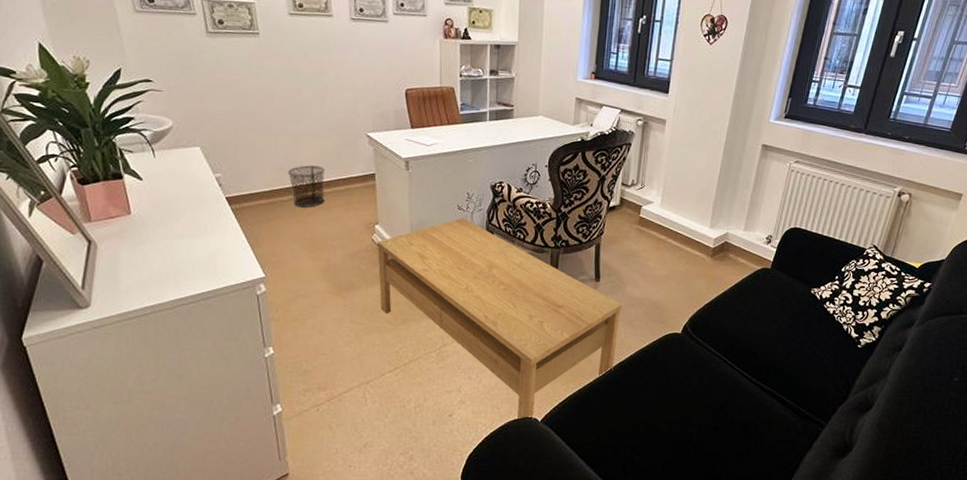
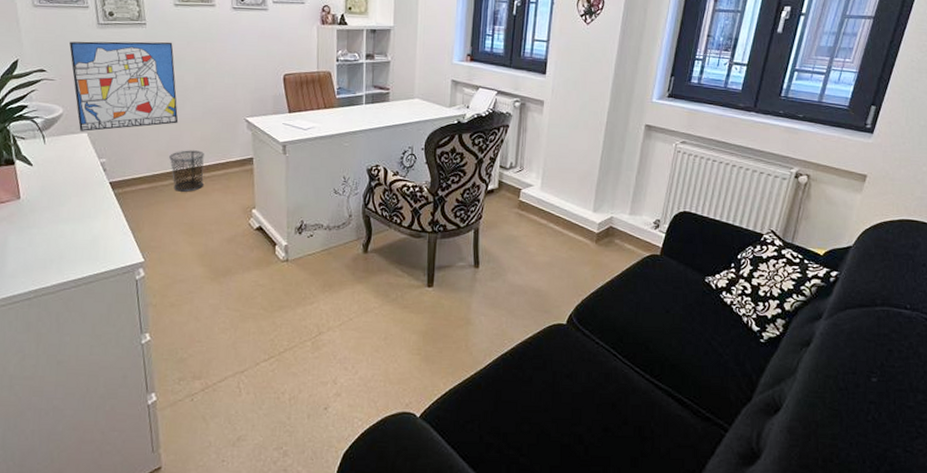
wall art: none [177,50,297,145] -> present [69,41,179,131]
coffee table: present [377,218,622,420] -> none [254,202,502,415]

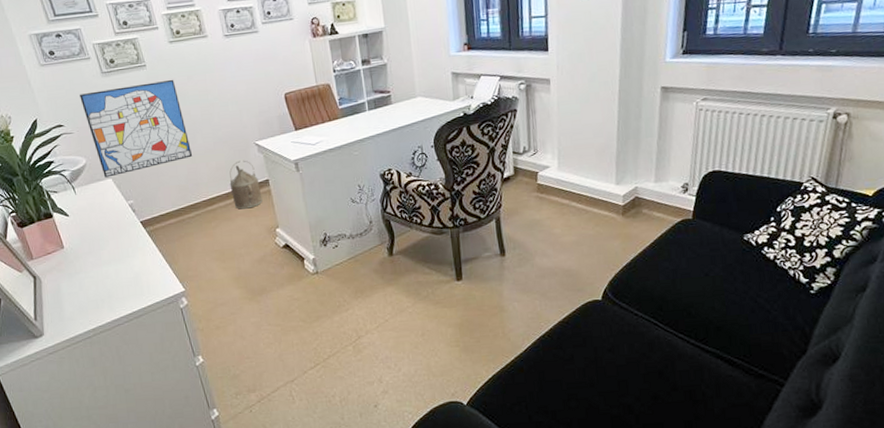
waste bin: present [169,150,204,192] -> none [190,180,227,222]
watering can: none [211,134,244,185] -> present [229,160,263,210]

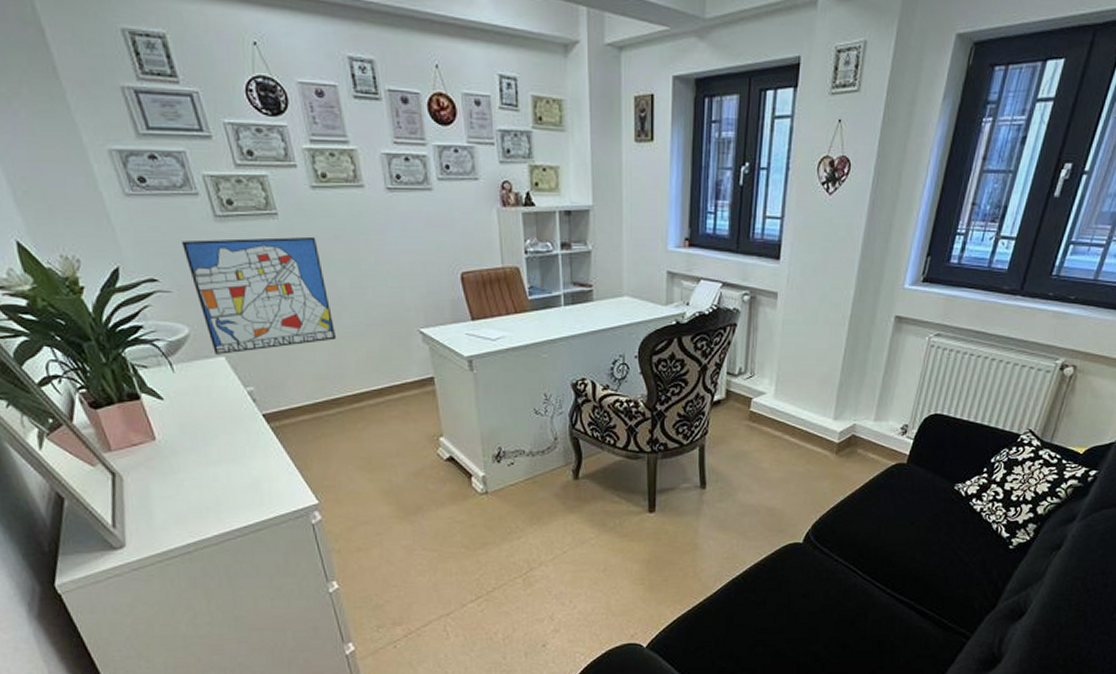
watering can: present [229,160,263,210] -> none [383,350,425,410]

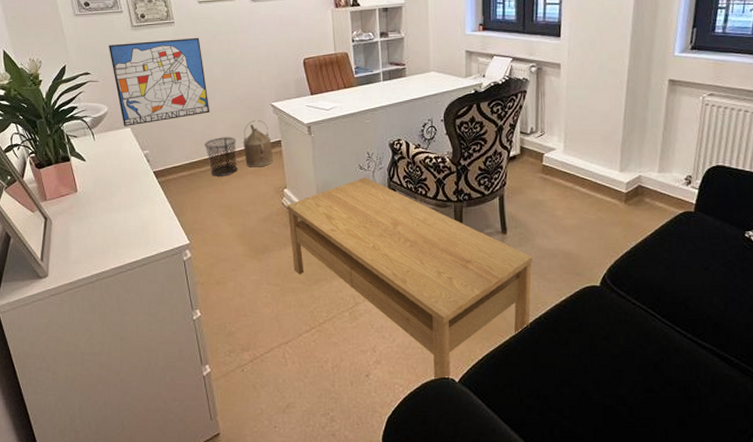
waste bin: none [331,371,377,421] -> present [205,137,237,176]
watering can: none [383,350,425,410] -> present [243,119,273,167]
coffee table: none [444,424,733,646] -> present [287,177,532,380]

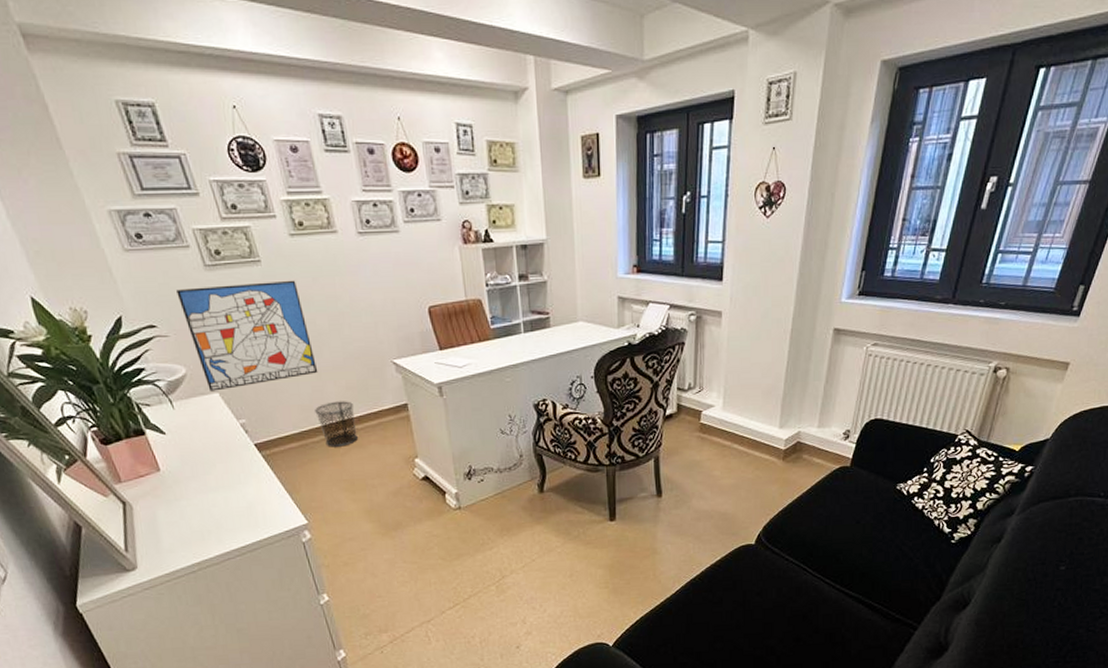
watering can: present [243,119,273,167] -> none [362,380,400,436]
coffee table: present [287,177,532,380] -> none [419,443,688,645]

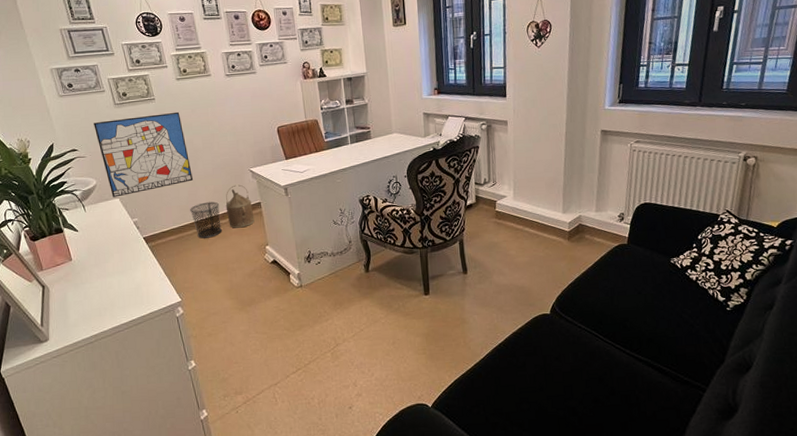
watering can: none [362,380,400,436] -> present [225,184,255,228]

